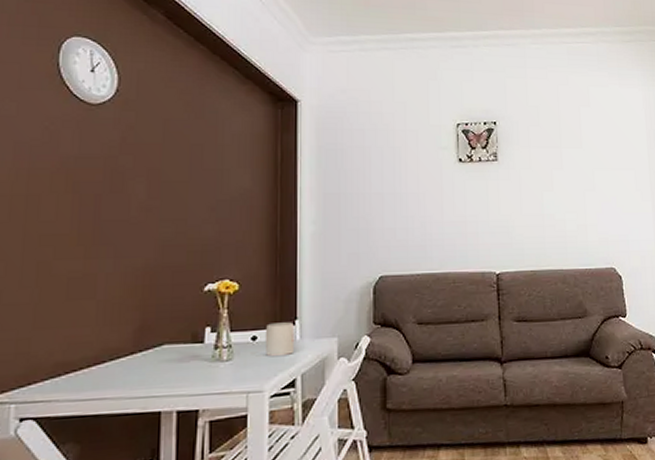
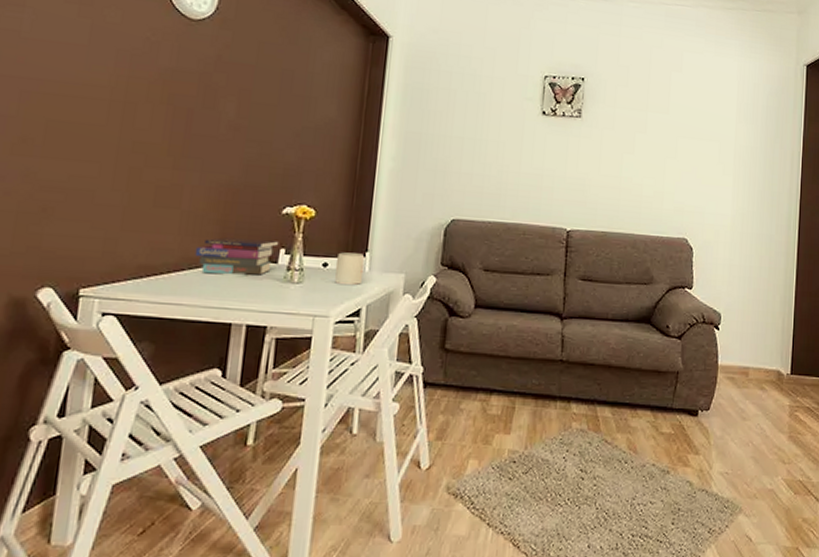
books: none [115,320,204,363] -> present [194,237,279,276]

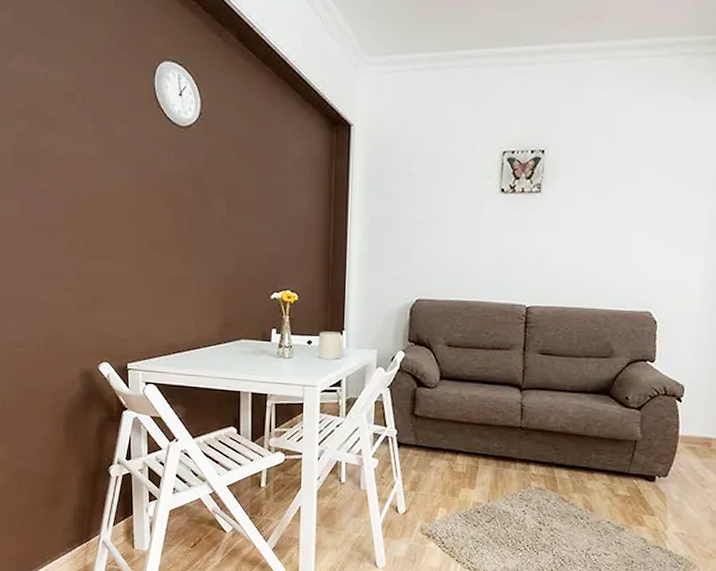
books: present [194,237,279,276] -> none [206,320,271,352]

